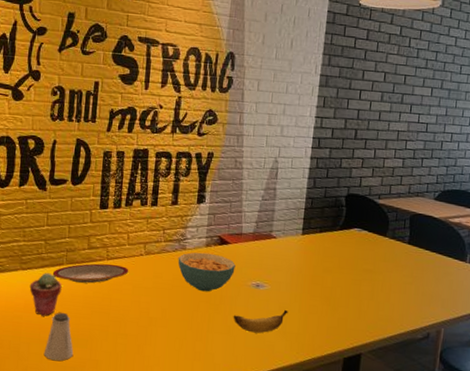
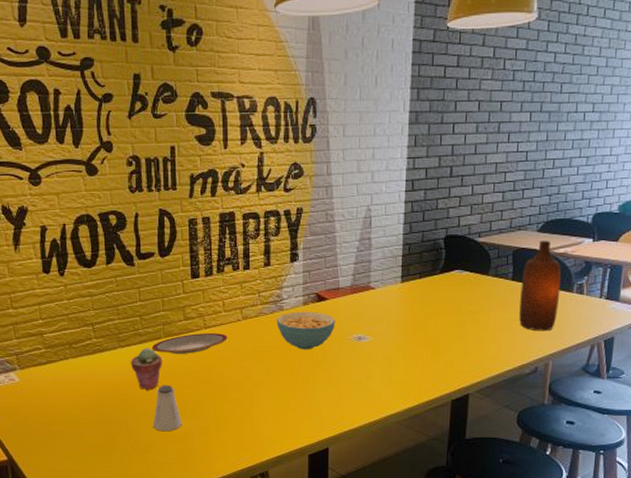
banana: present [233,310,288,334] -> none [337,360,392,385]
bottle: none [413,208,456,298] -> present [519,240,562,331]

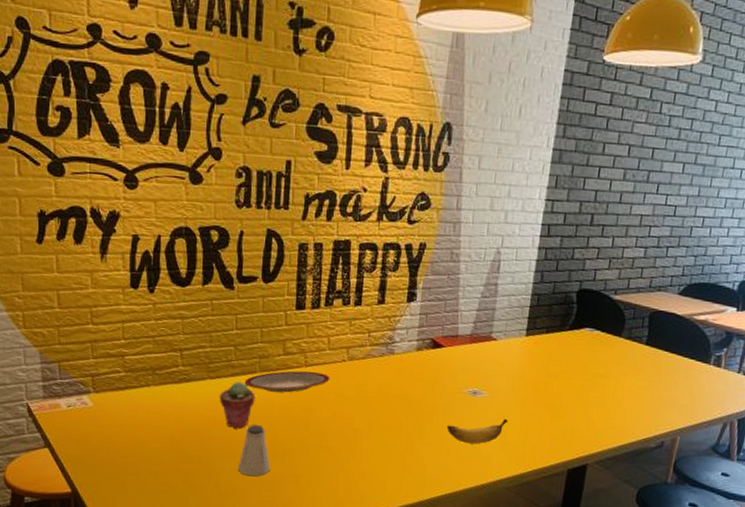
cereal bowl: present [276,311,335,350] -> none [385,357,450,401]
banana: none [337,360,392,385] -> present [446,419,508,445]
bottle: present [519,240,562,331] -> none [649,304,700,404]

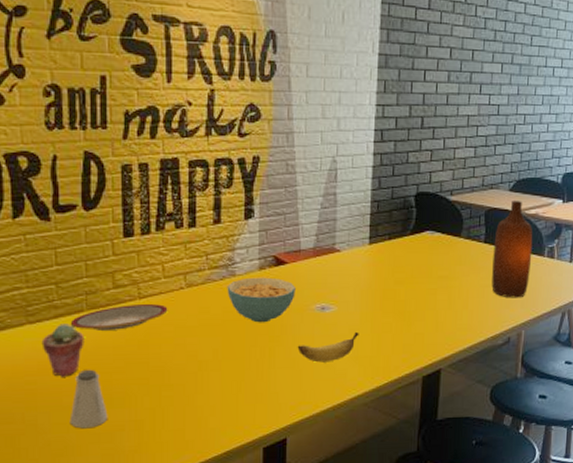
cereal bowl: none [385,357,450,401] -> present [227,277,296,323]
bottle: none [649,304,700,404] -> present [492,200,533,298]

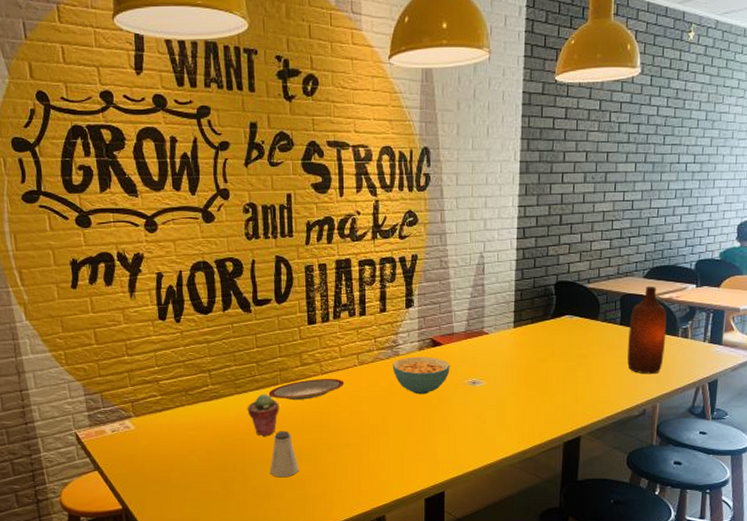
banana: present [297,332,359,363] -> none [452,403,506,429]

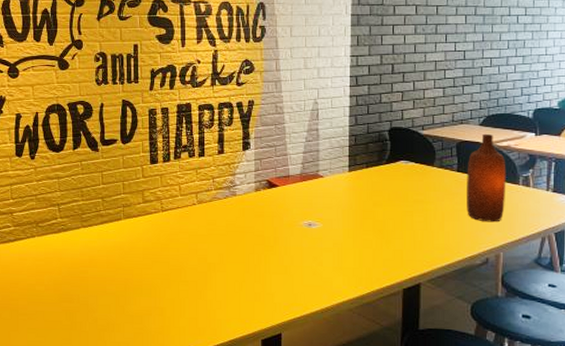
potted succulent: present [247,394,280,436] -> none [92,228,122,269]
plate: present [268,379,345,400] -> none [112,216,184,235]
saltshaker: present [270,430,299,478] -> none [111,264,139,311]
cereal bowl: present [392,356,450,395] -> none [229,197,286,235]

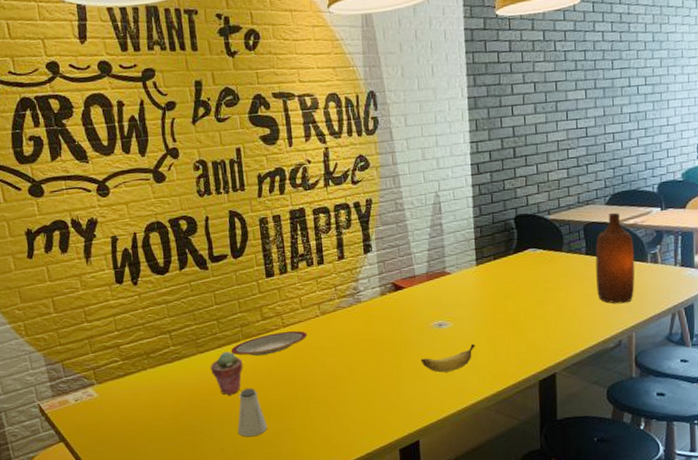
potted succulent: none [92,228,122,269] -> present [210,351,244,395]
saltshaker: none [111,264,139,311] -> present [237,388,268,437]
plate: none [112,216,184,235] -> present [230,331,308,356]
banana: none [288,247,343,271] -> present [420,344,475,373]

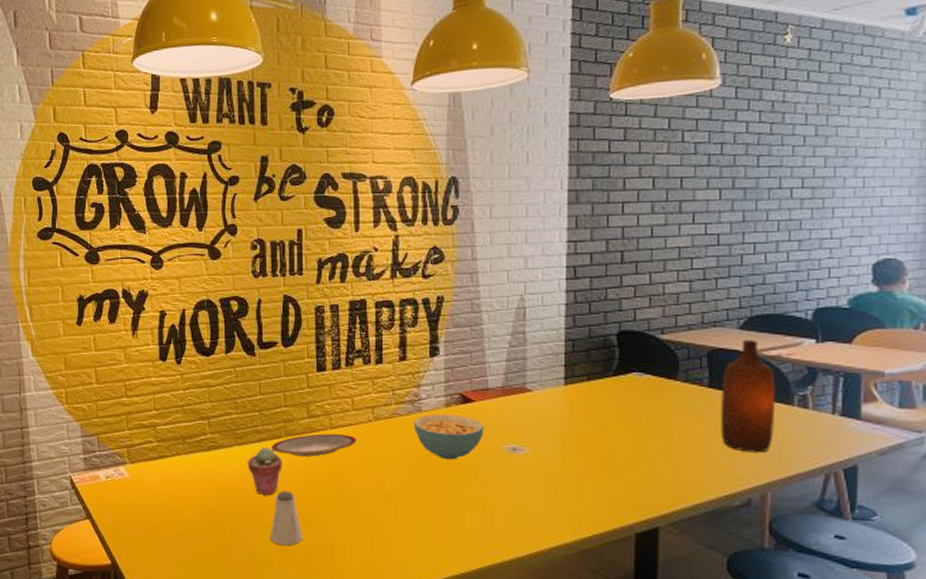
cereal bowl: none [355,301,415,342] -> present [413,414,484,460]
banana: present [420,344,475,373] -> none [487,478,556,507]

